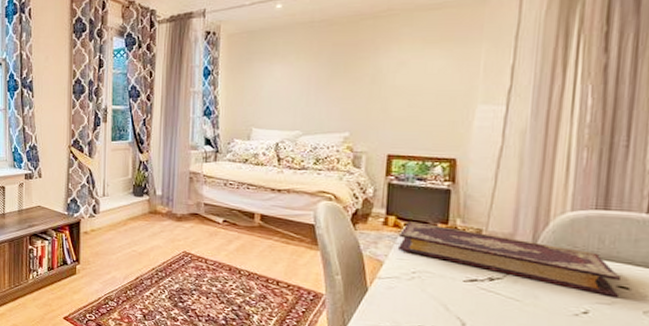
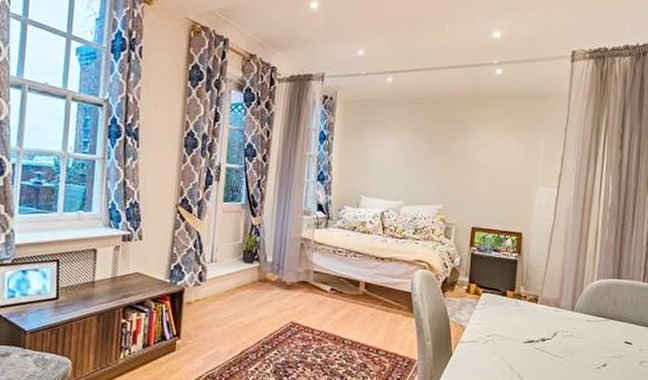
book: present [397,221,620,298] -> none [476,289,626,352]

